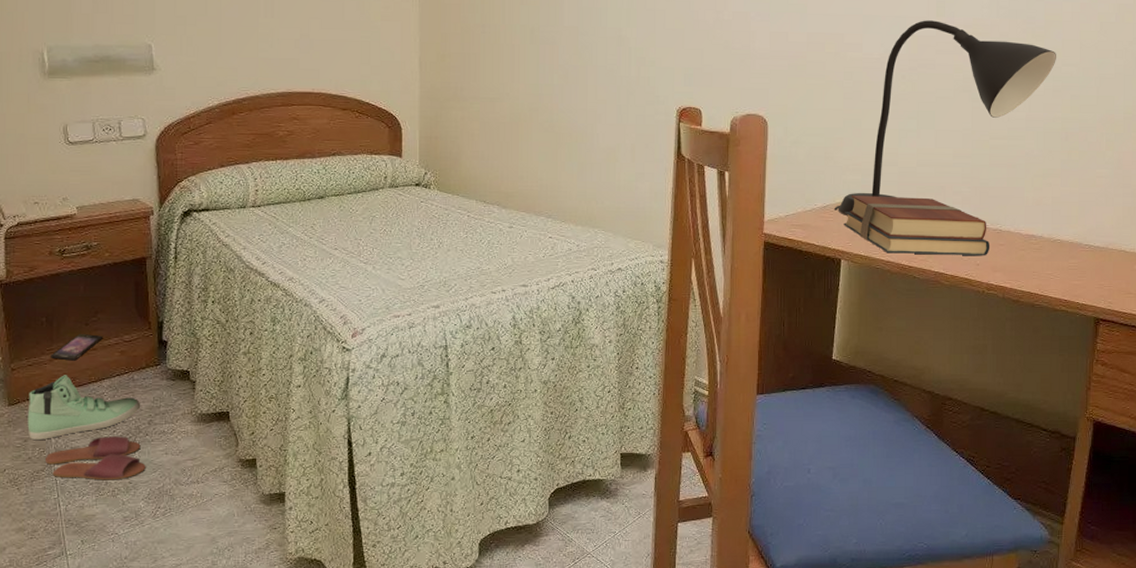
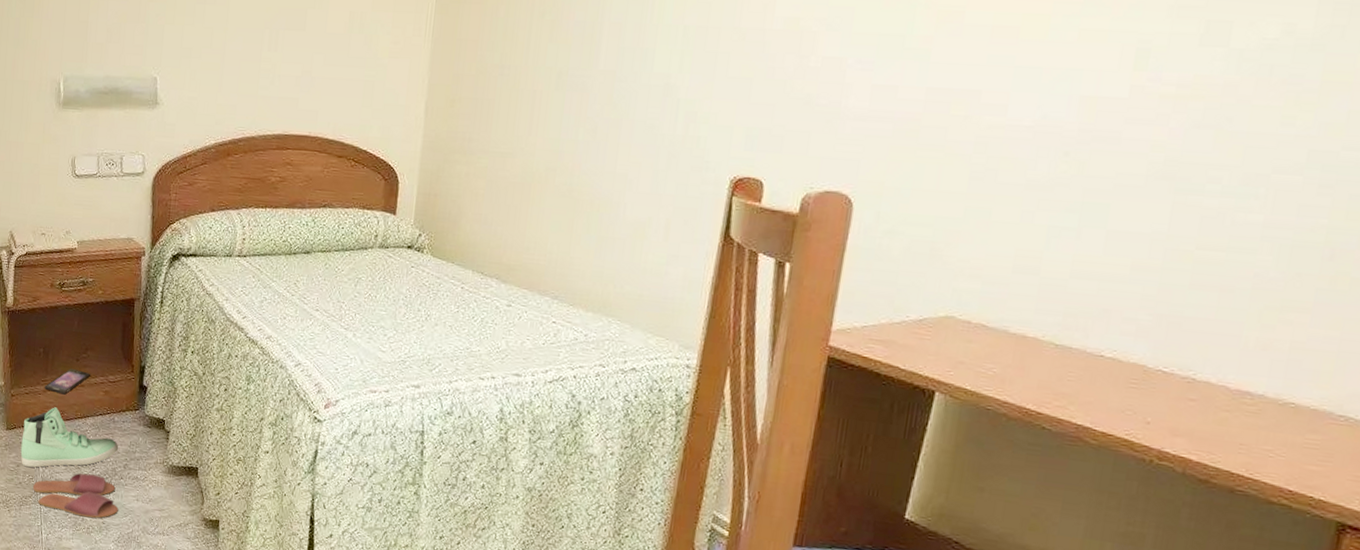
desk lamp: present [834,20,1056,215] -> none [934,75,1334,335]
books: present [843,195,991,256] -> none [945,309,1173,412]

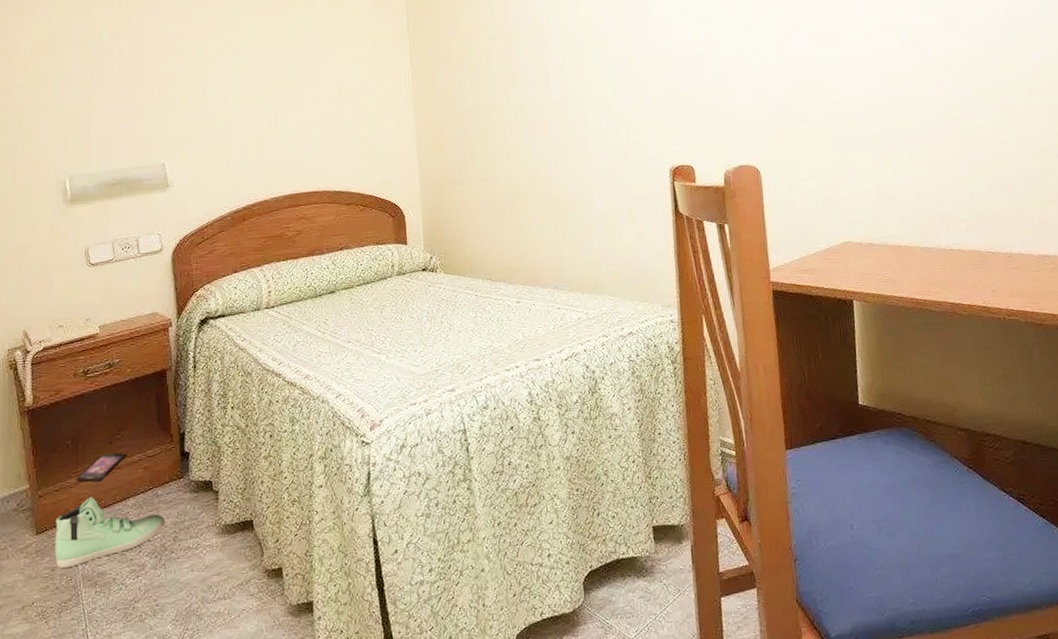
slippers: present [33,473,118,518] -> none [73,556,172,606]

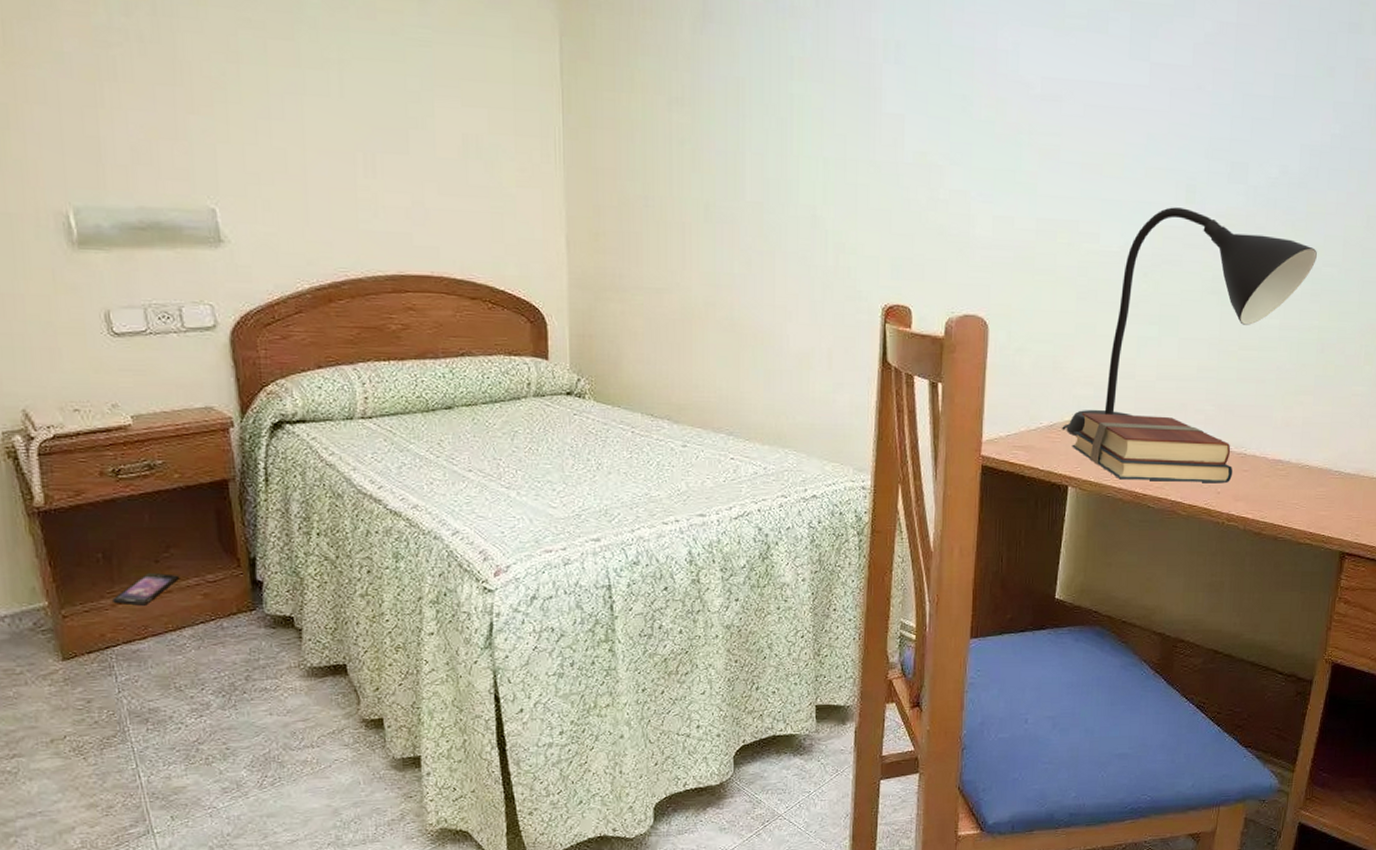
sneaker: present [55,497,166,568] -> none [88,623,235,700]
desk lamp: none [838,55,1038,255] -> present [1062,207,1317,436]
books: none [850,229,1004,289] -> present [1072,413,1233,484]

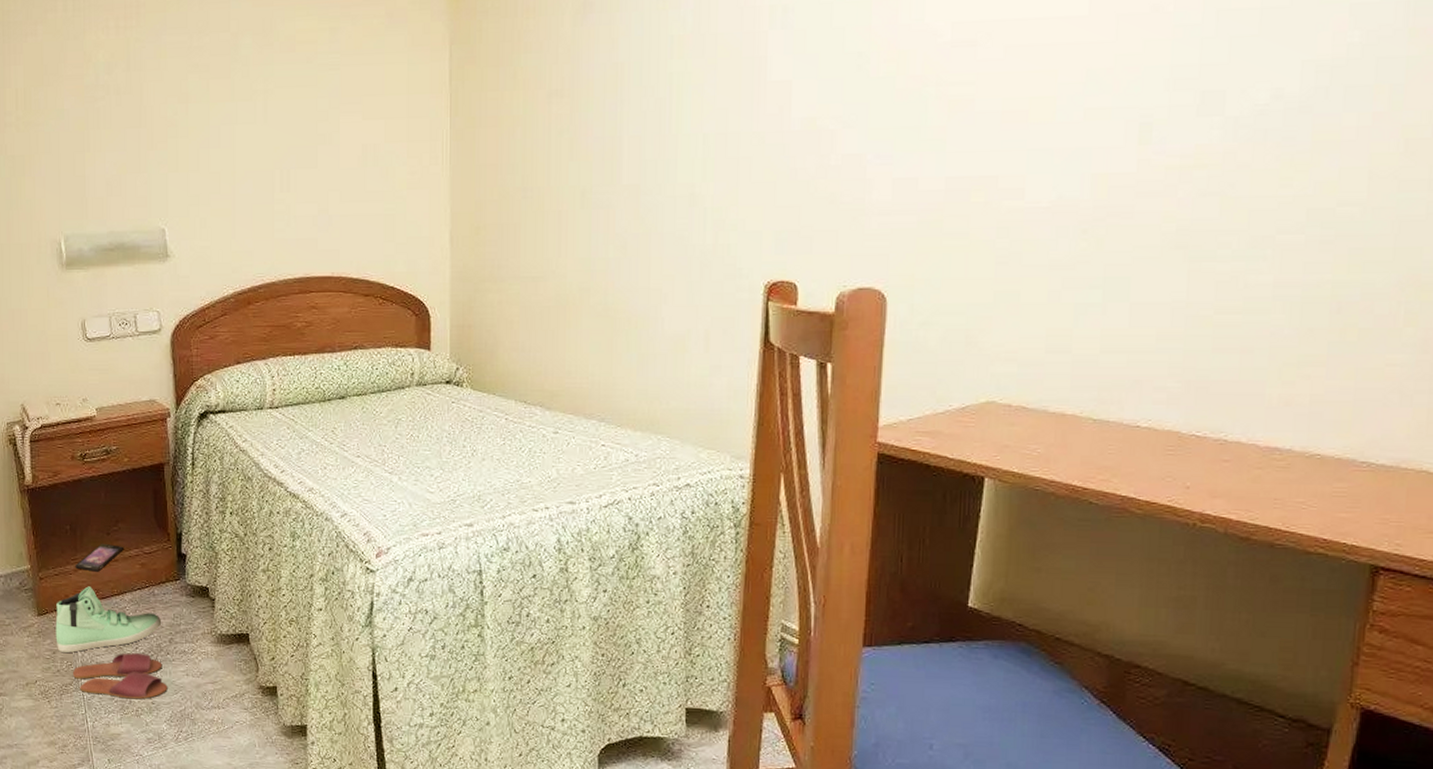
sneaker: none [88,623,235,700] -> present [55,586,162,653]
slippers: none [117,695,246,747] -> present [73,653,168,700]
desk lamp: present [1062,207,1317,436] -> none [977,150,1328,420]
books: present [1072,413,1233,484] -> none [989,393,1209,476]

